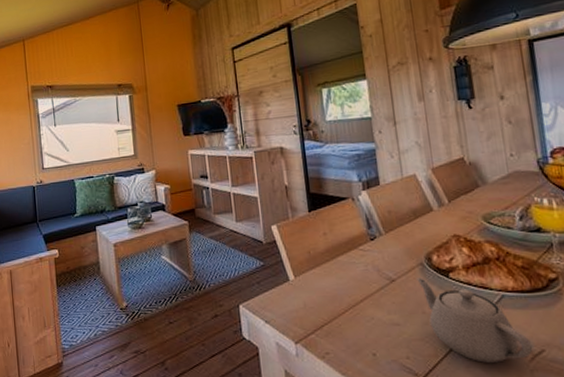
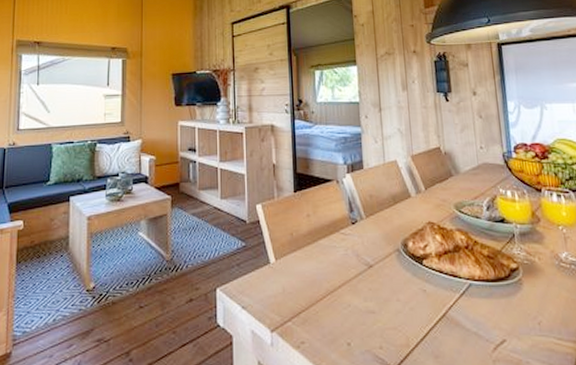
teapot: present [416,278,533,363] -> none [393,264,496,353]

